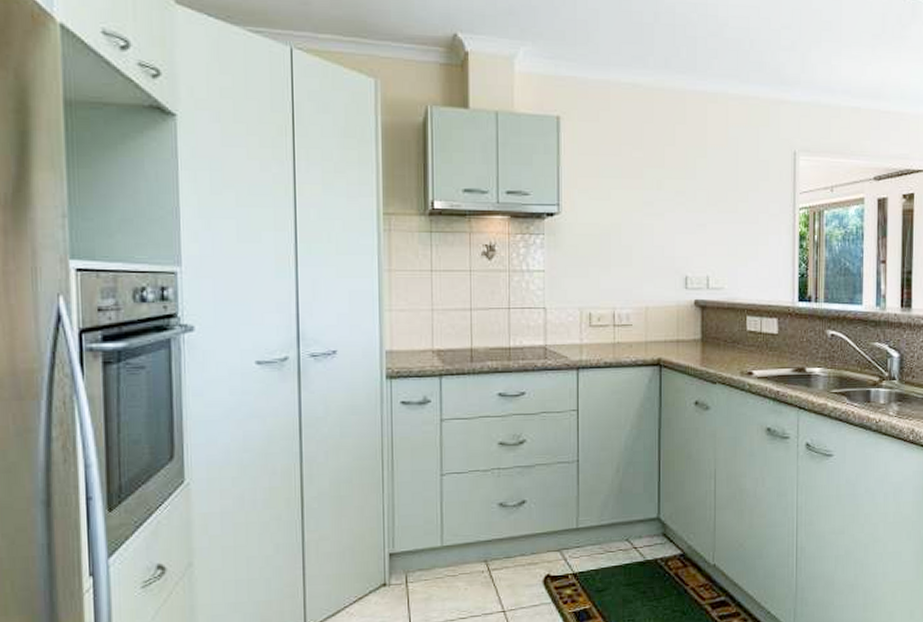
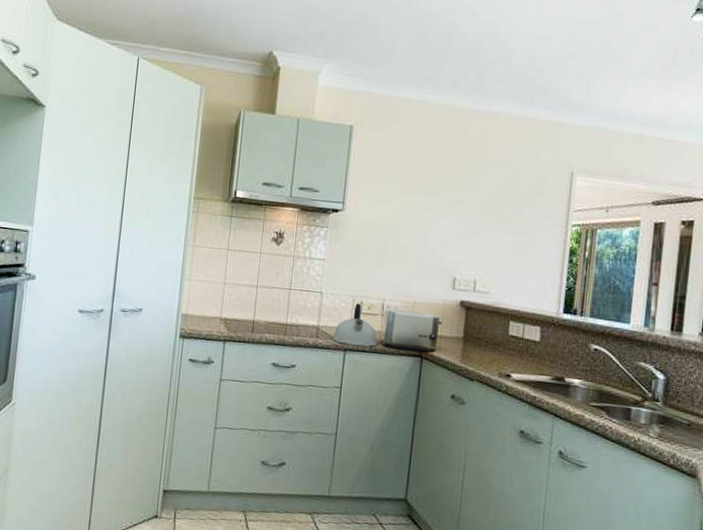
kettle: none [562,315,612,363] -> present [332,303,378,347]
toaster: none [615,317,678,361] -> present [380,308,442,353]

